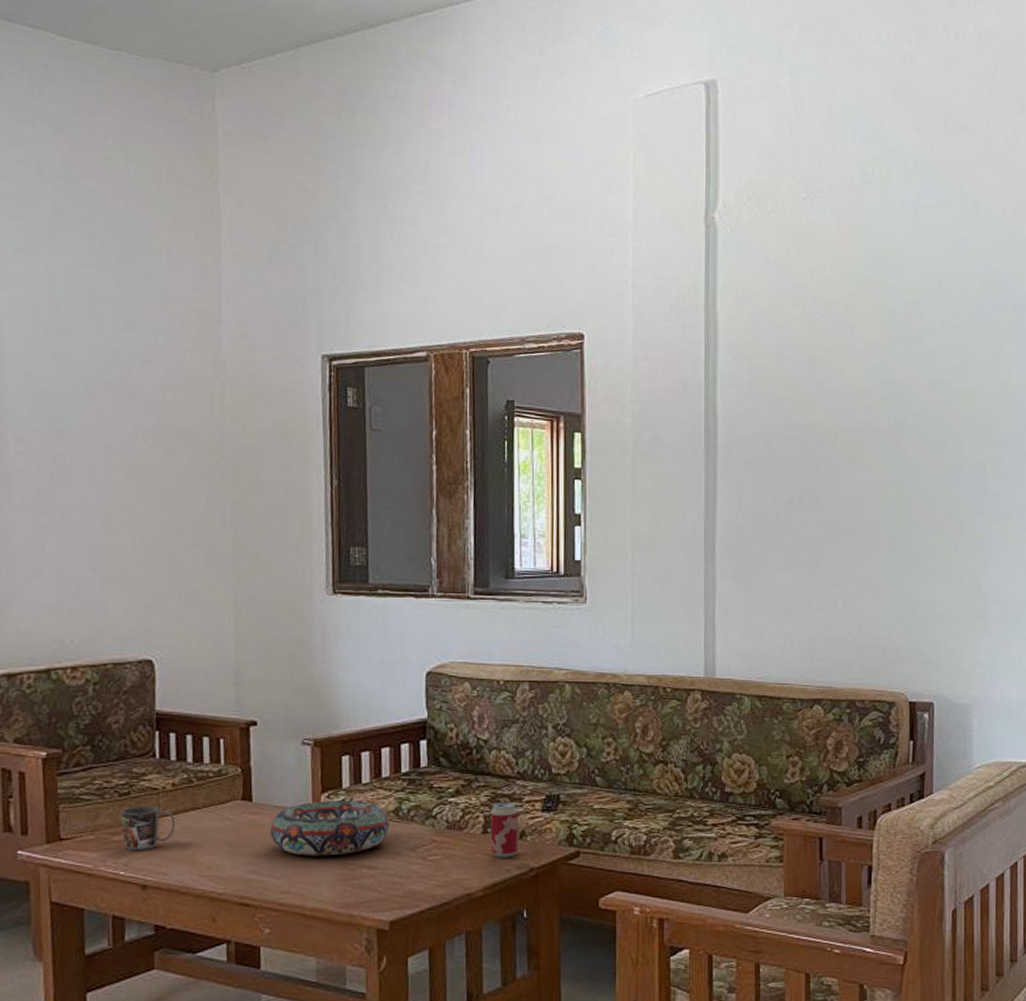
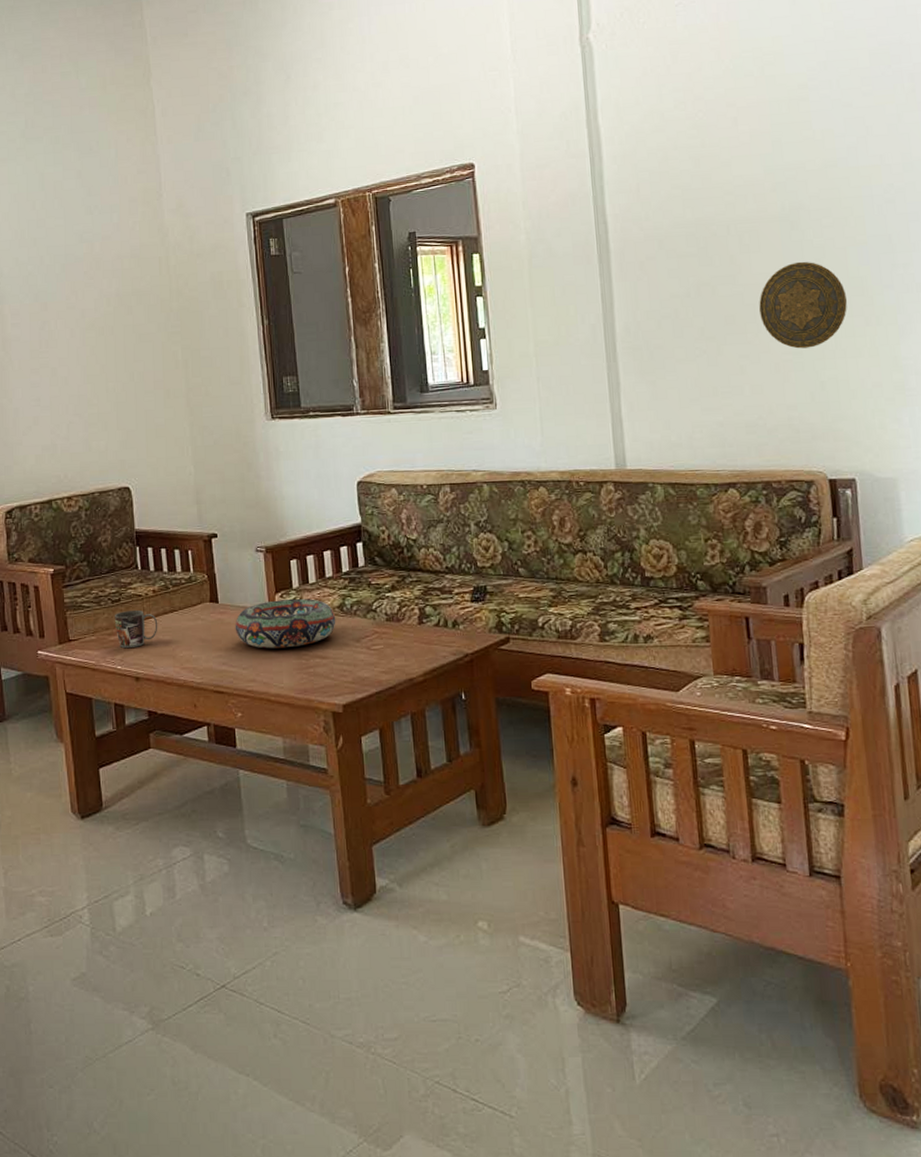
beverage can: present [490,802,519,858] -> none [424,595,453,646]
decorative plate: none [858,479,941,568] -> present [759,261,848,349]

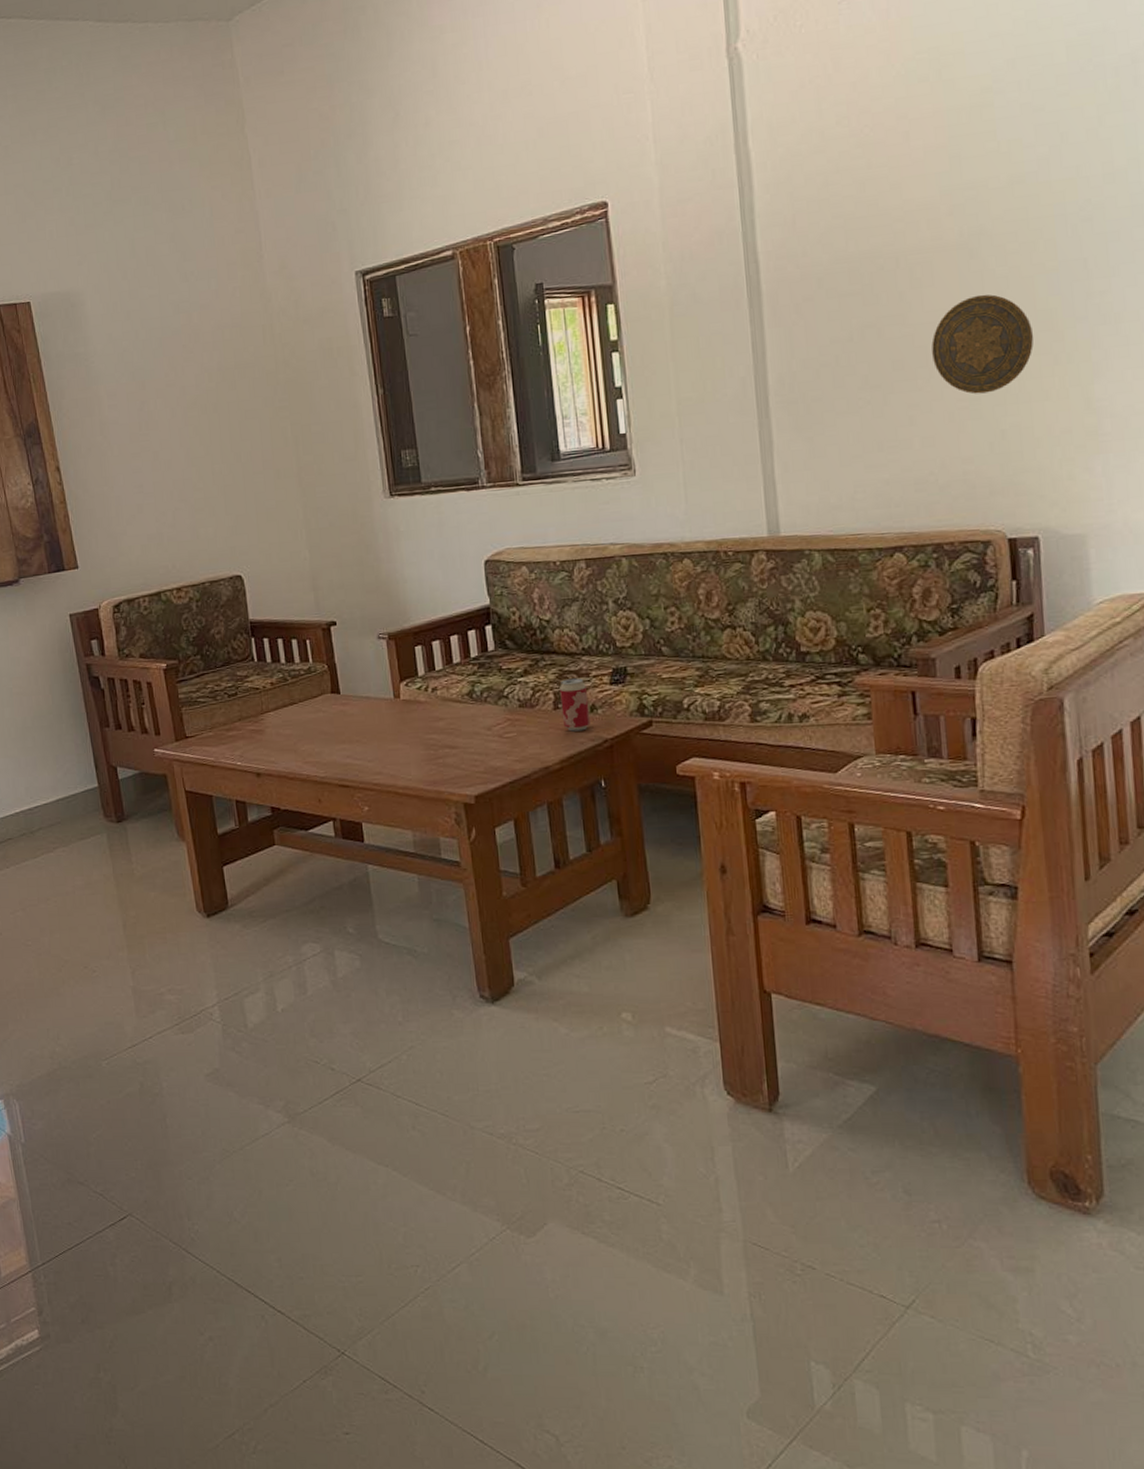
mug: present [114,609,158,649] -> none [231,703,278,744]
decorative bowl: present [235,599,336,649] -> none [358,686,466,740]
beverage can: none [424,595,453,646] -> present [560,678,591,732]

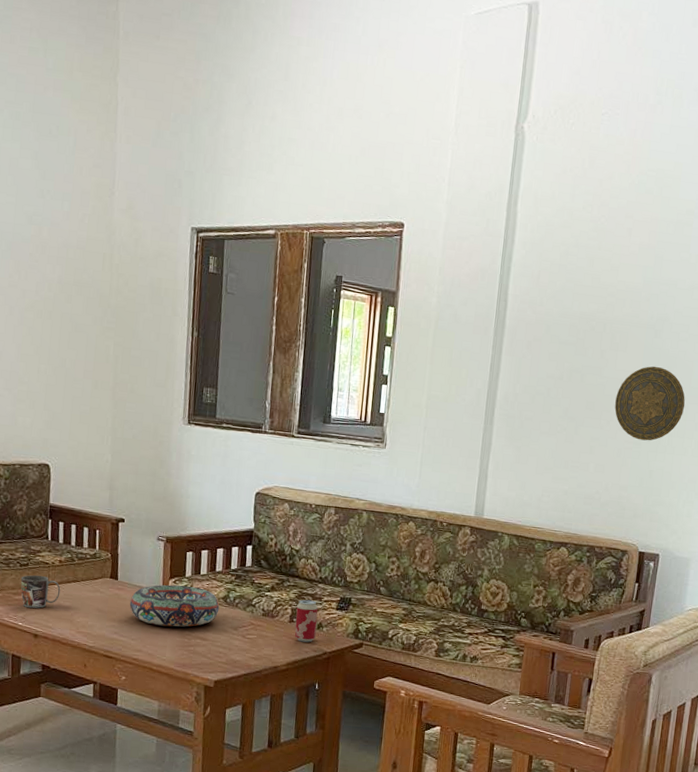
mug: none [231,703,278,744] -> present [20,575,61,609]
decorative bowl: none [358,686,466,740] -> present [129,584,220,627]

